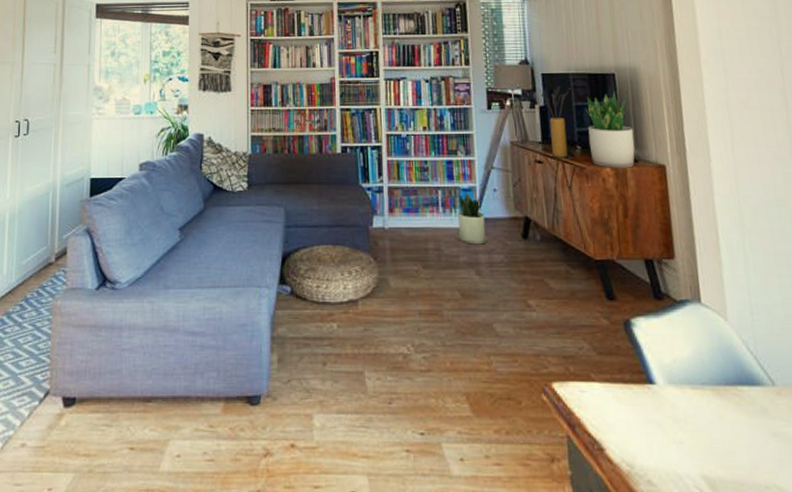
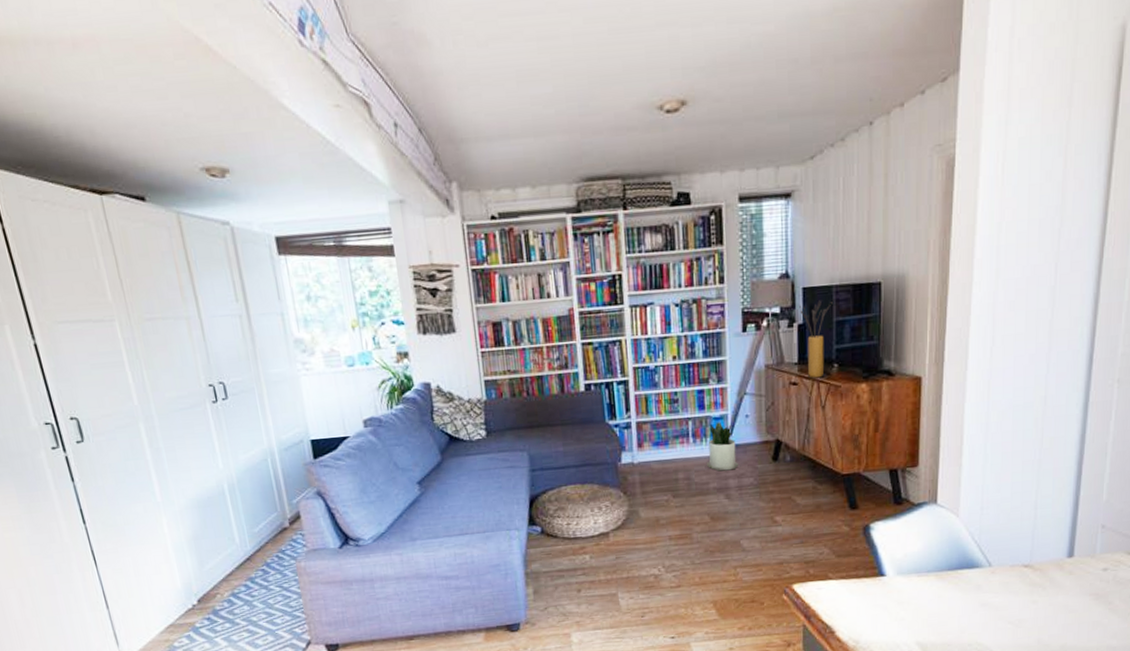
planter: present [586,91,635,169] -> none [847,302,894,385]

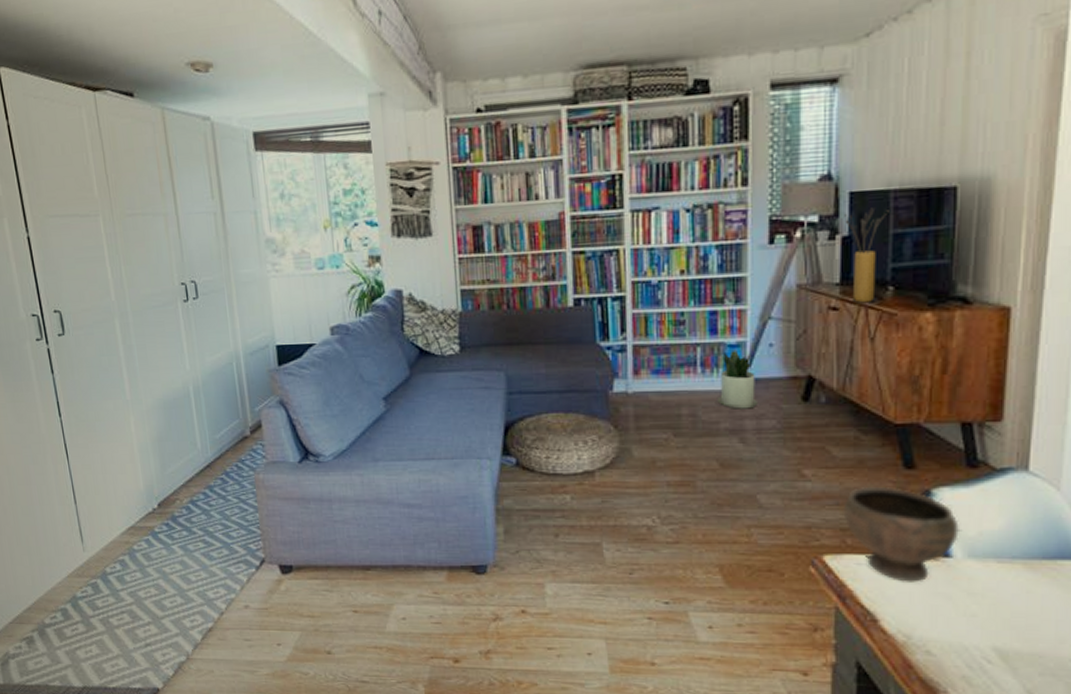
bowl: none [806,524,890,599] -> present [843,486,959,582]

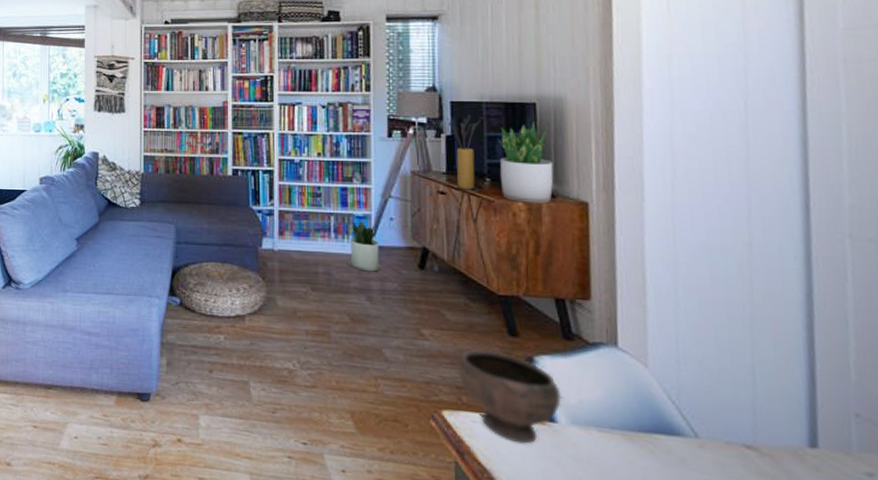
planter: none [907,211,972,314] -> present [499,121,554,205]

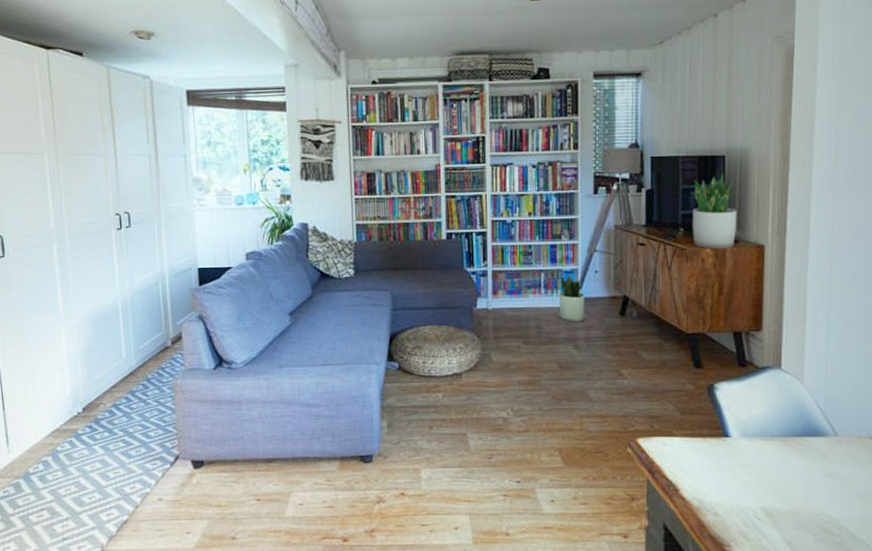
vase: present [447,115,484,190] -> none [648,168,680,241]
bowl: present [457,348,562,444] -> none [651,382,735,458]

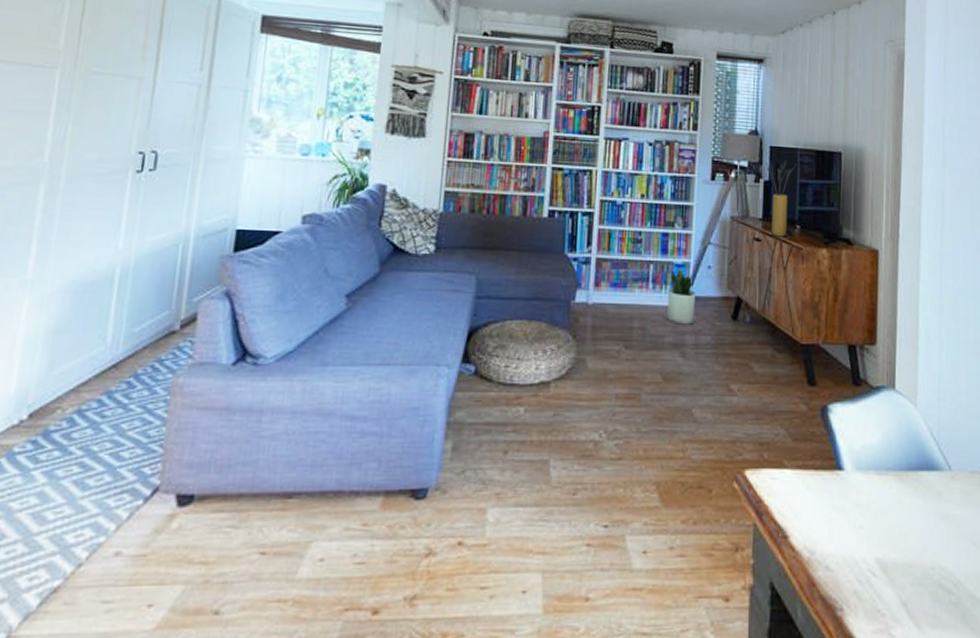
vase: none [648,168,680,241] -> present [766,160,798,237]
planter: present [692,173,737,250] -> none [809,170,852,252]

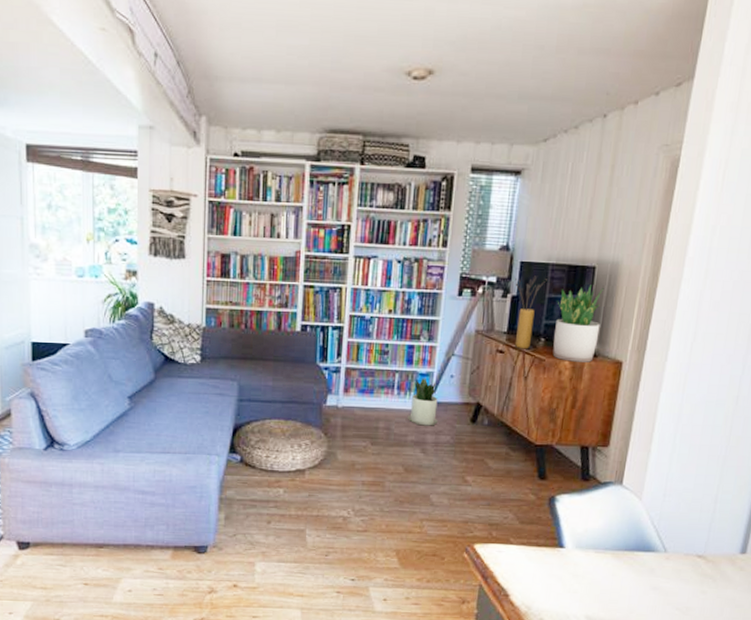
planter: none [809,170,852,252] -> present [552,285,603,363]

